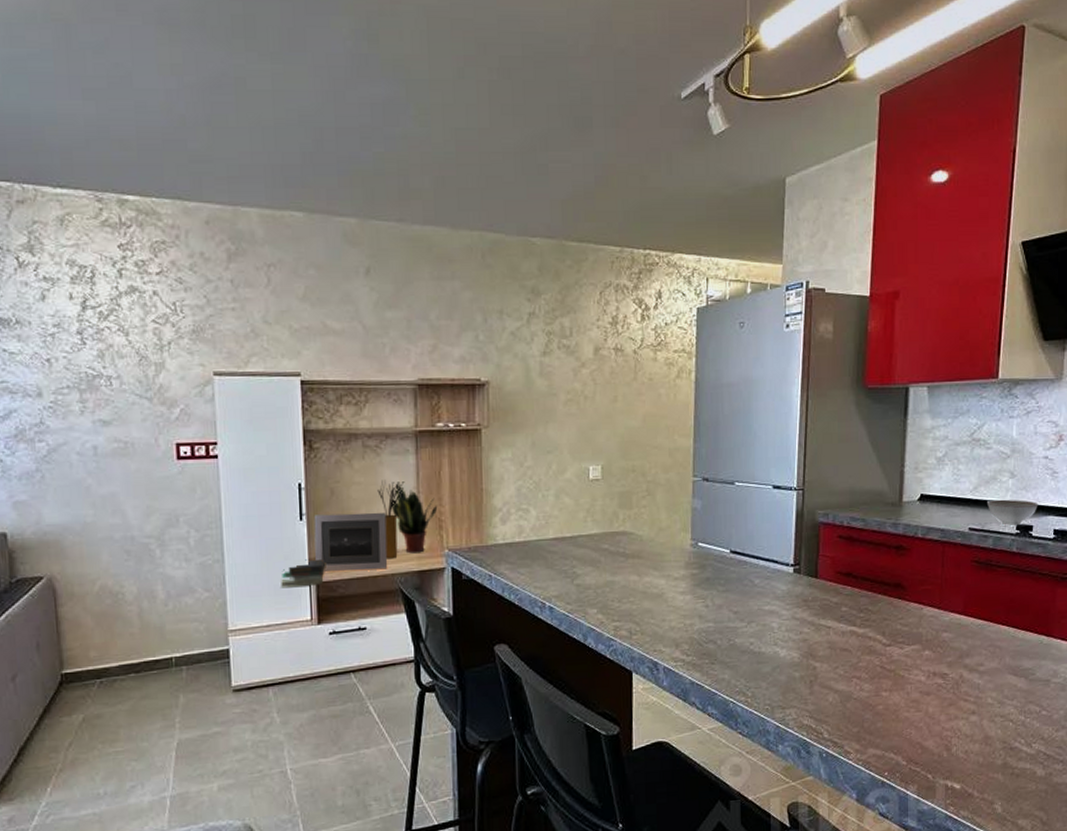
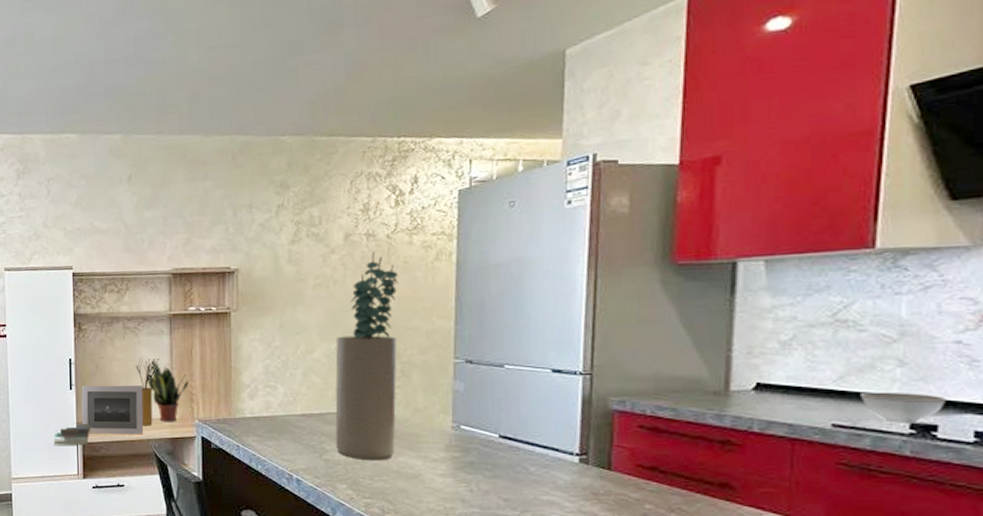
vase: none [586,367,644,583] -> present [335,251,398,461]

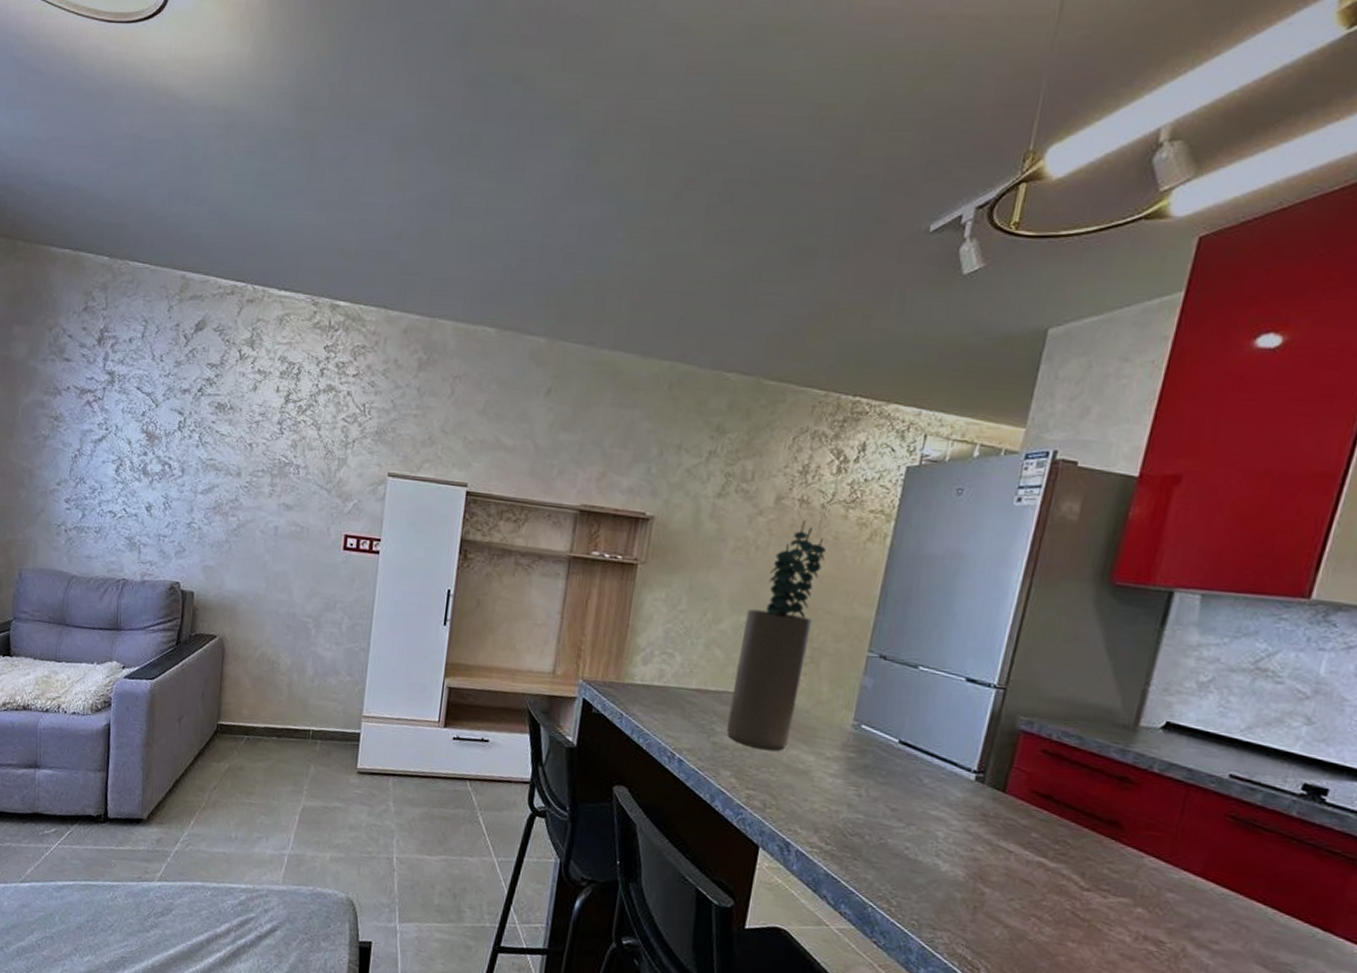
books: present [54,423,91,446] -> none [416,665,461,690]
picture frame: present [81,385,144,435] -> none [451,622,527,688]
vase: present [135,357,160,426] -> none [520,599,551,679]
potted plant: present [147,360,189,422] -> none [532,605,580,678]
bowl: present [861,391,947,425] -> none [1263,746,1344,786]

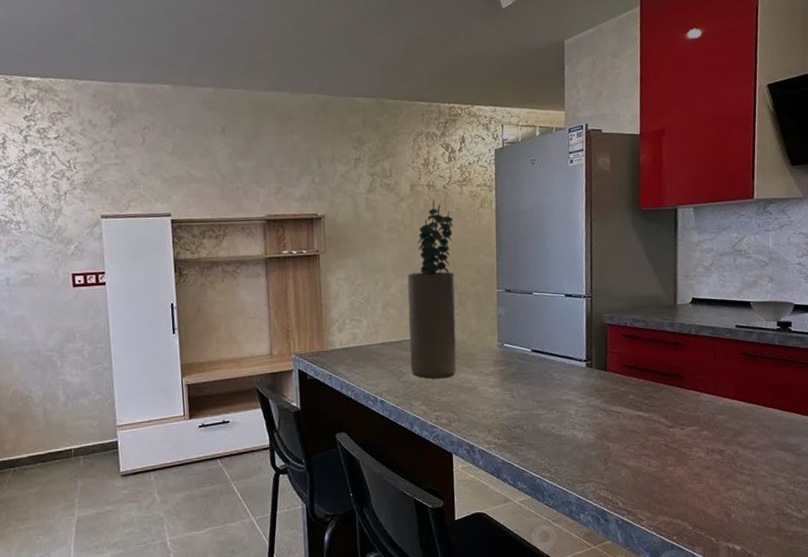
bowl: none [1263,746,1344,786] -> present [751,300,796,323]

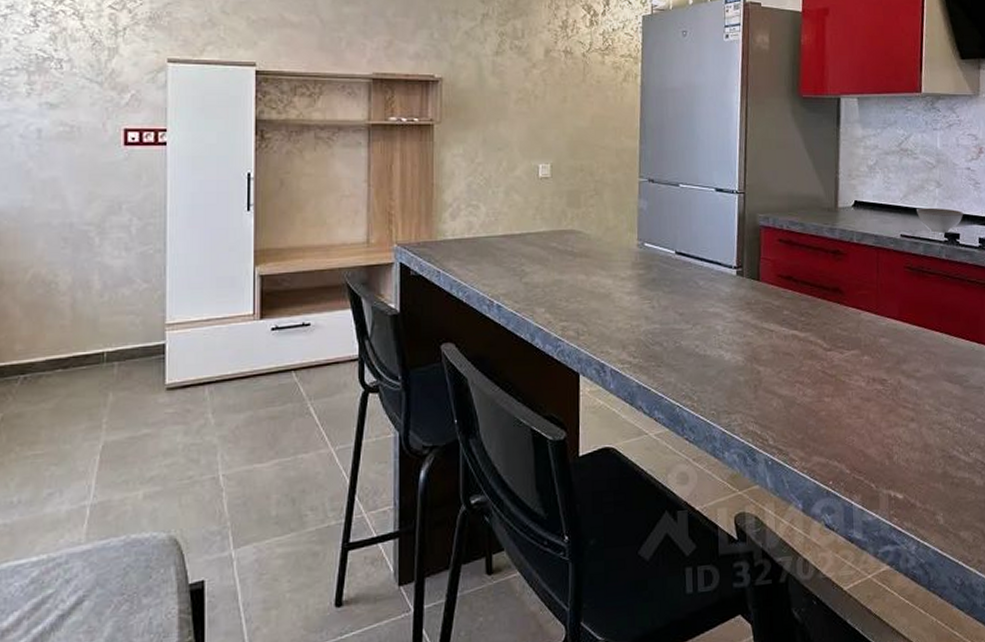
vase: present [407,200,457,379] -> none [535,69,592,282]

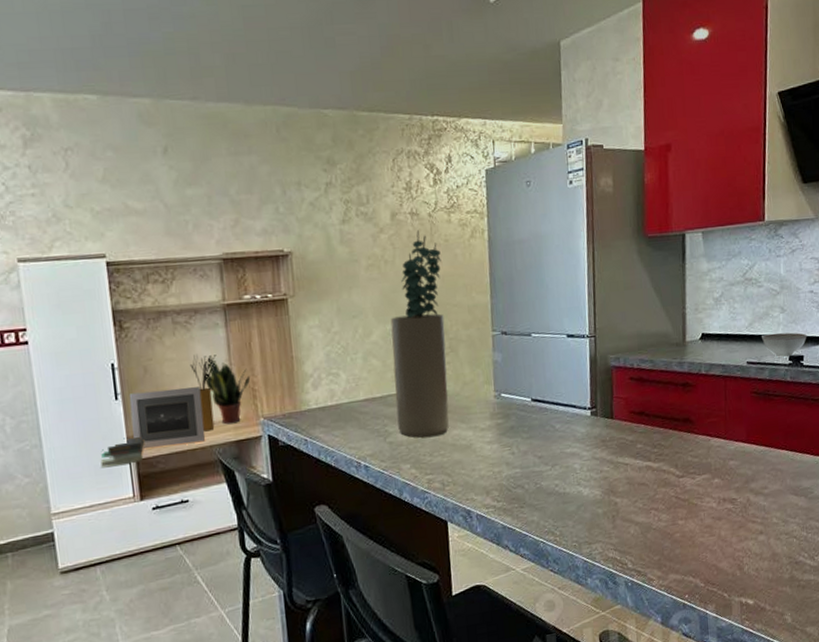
books: none [224,250,272,281] -> present [100,436,145,468]
picture frame: none [260,204,336,265] -> present [129,387,206,450]
vase: none [328,172,356,253] -> present [190,354,217,432]
potted plant: none [341,176,388,248] -> present [205,357,251,424]
vase: none [535,69,592,282] -> present [390,230,449,438]

